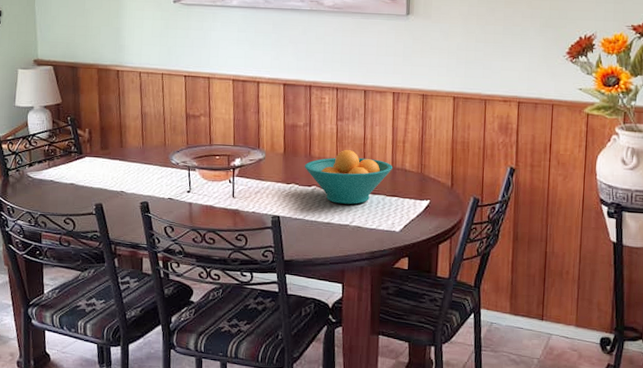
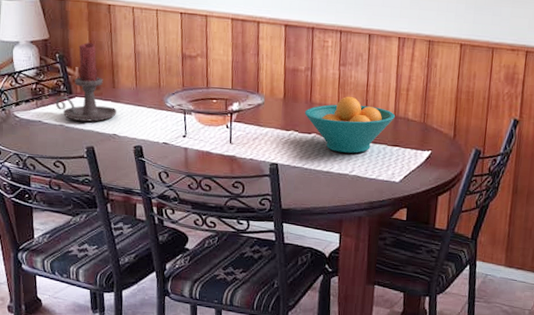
candle holder: none [66,106,125,180] -> present [55,42,118,122]

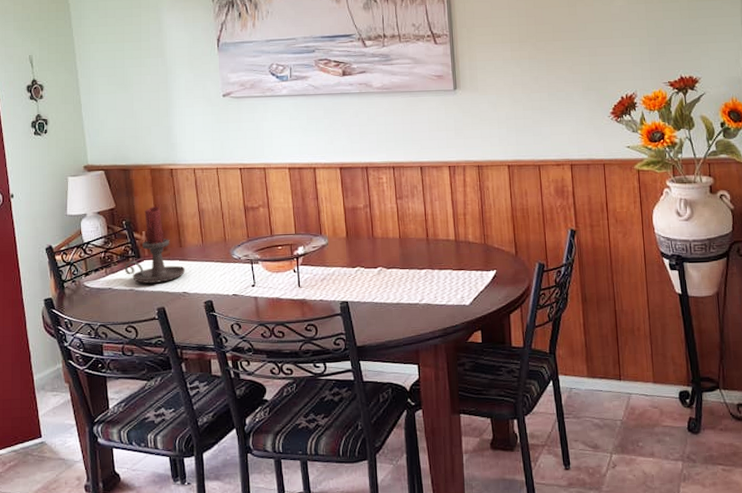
fruit bowl: present [304,96,396,153] -> none [368,227,457,283]

